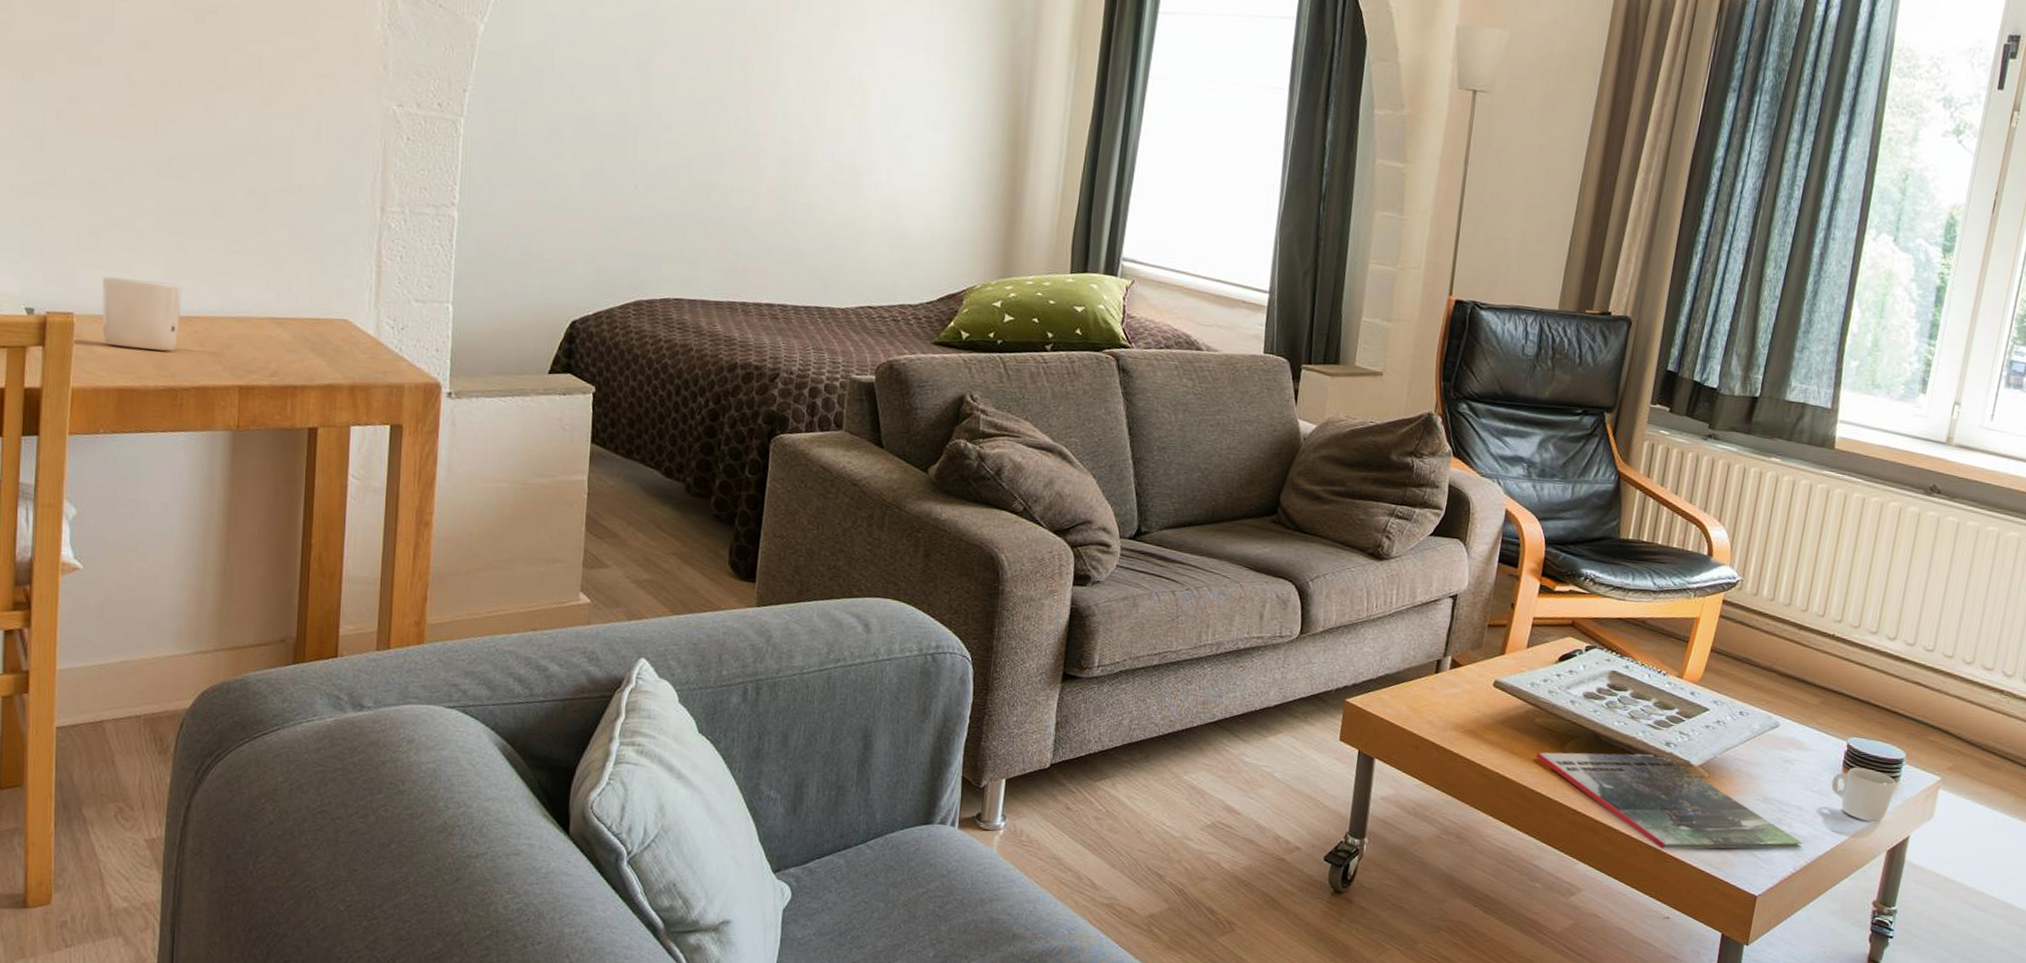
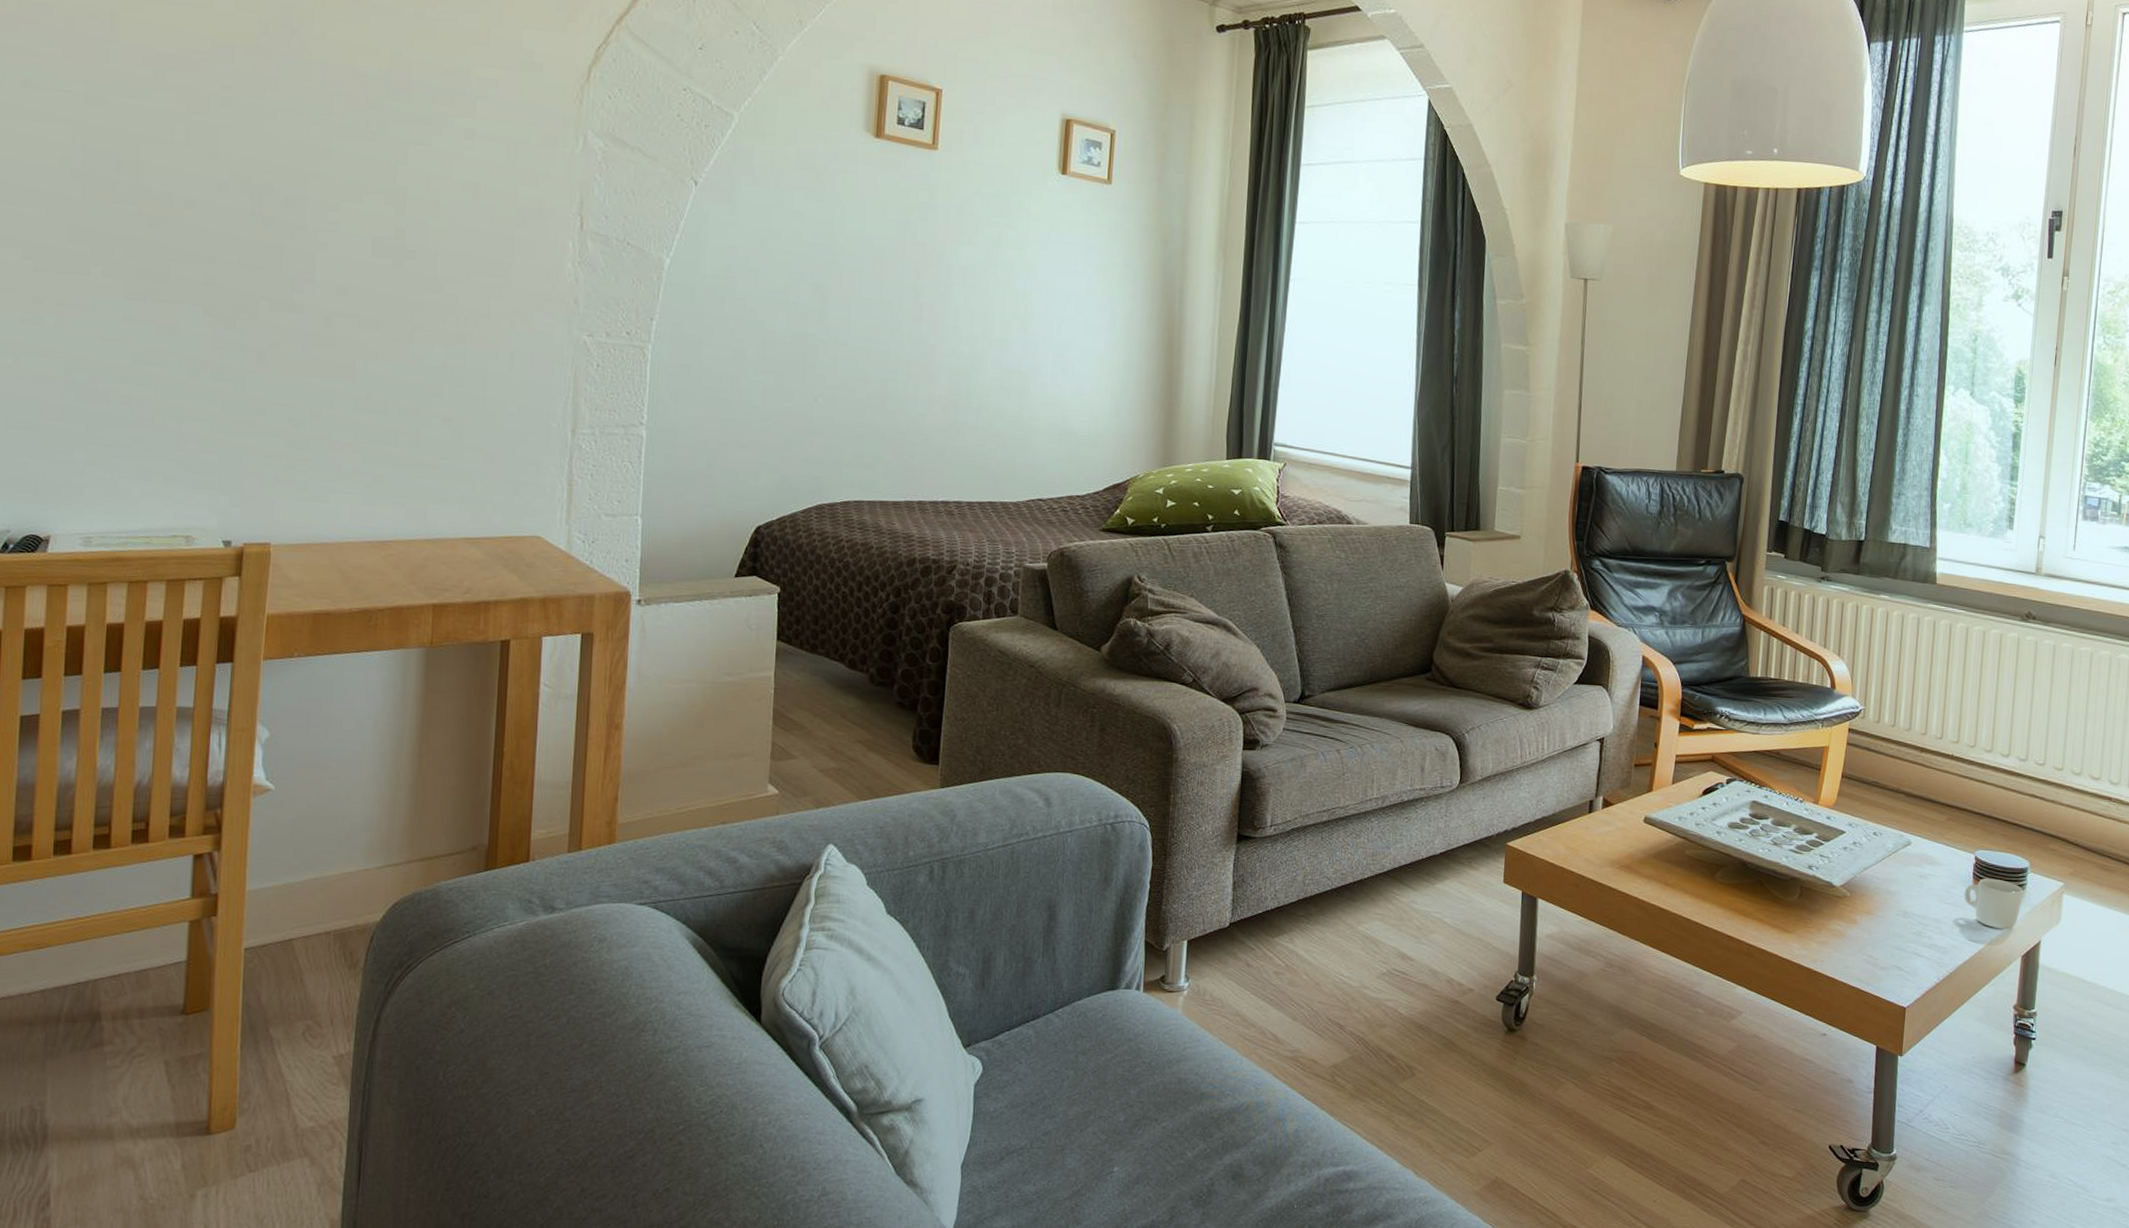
mug: present [102,276,182,352] -> none [298,507,378,575]
magazine: present [1536,752,1803,849] -> none [1689,878,1944,968]

